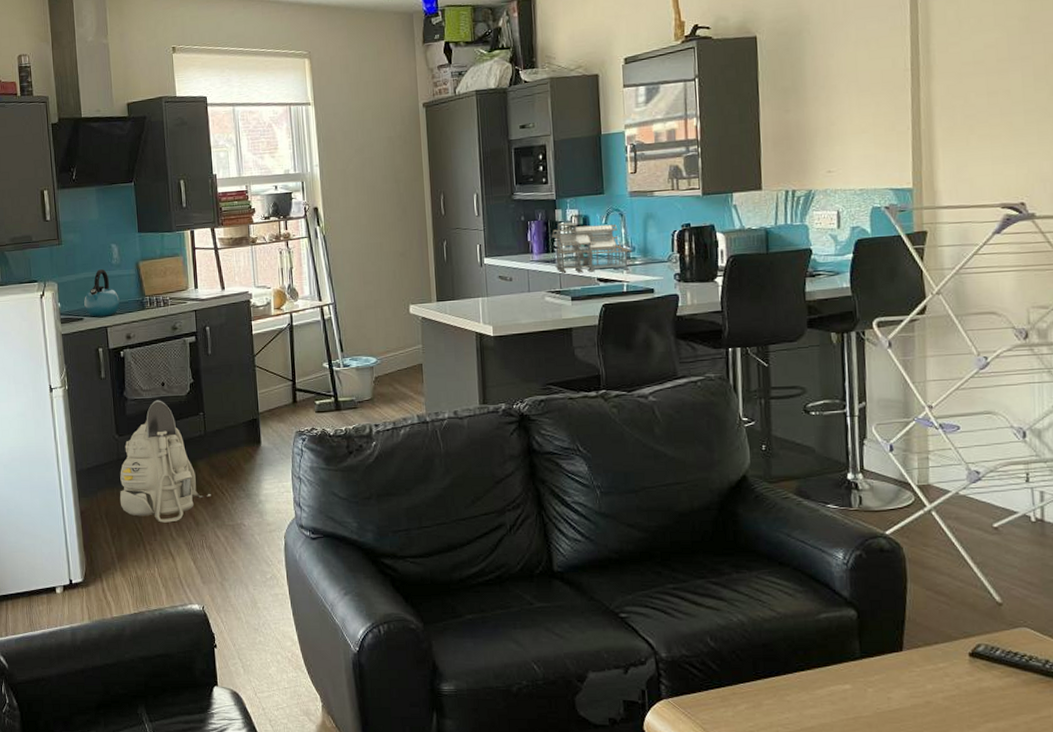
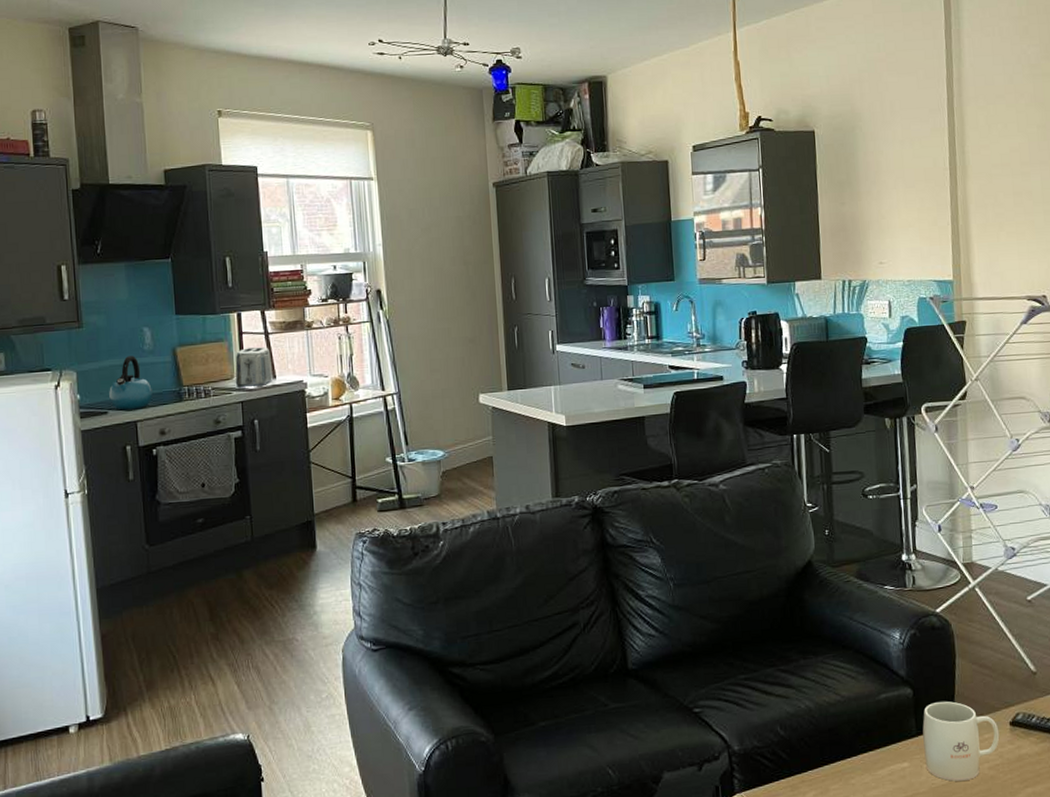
backpack: present [119,400,211,523] -> none [149,503,259,643]
toaster: none [189,261,223,298] -> present [235,347,274,388]
dish rack: present [552,222,631,273] -> none [624,308,701,361]
mug: none [867,625,957,708] -> present [922,701,1000,781]

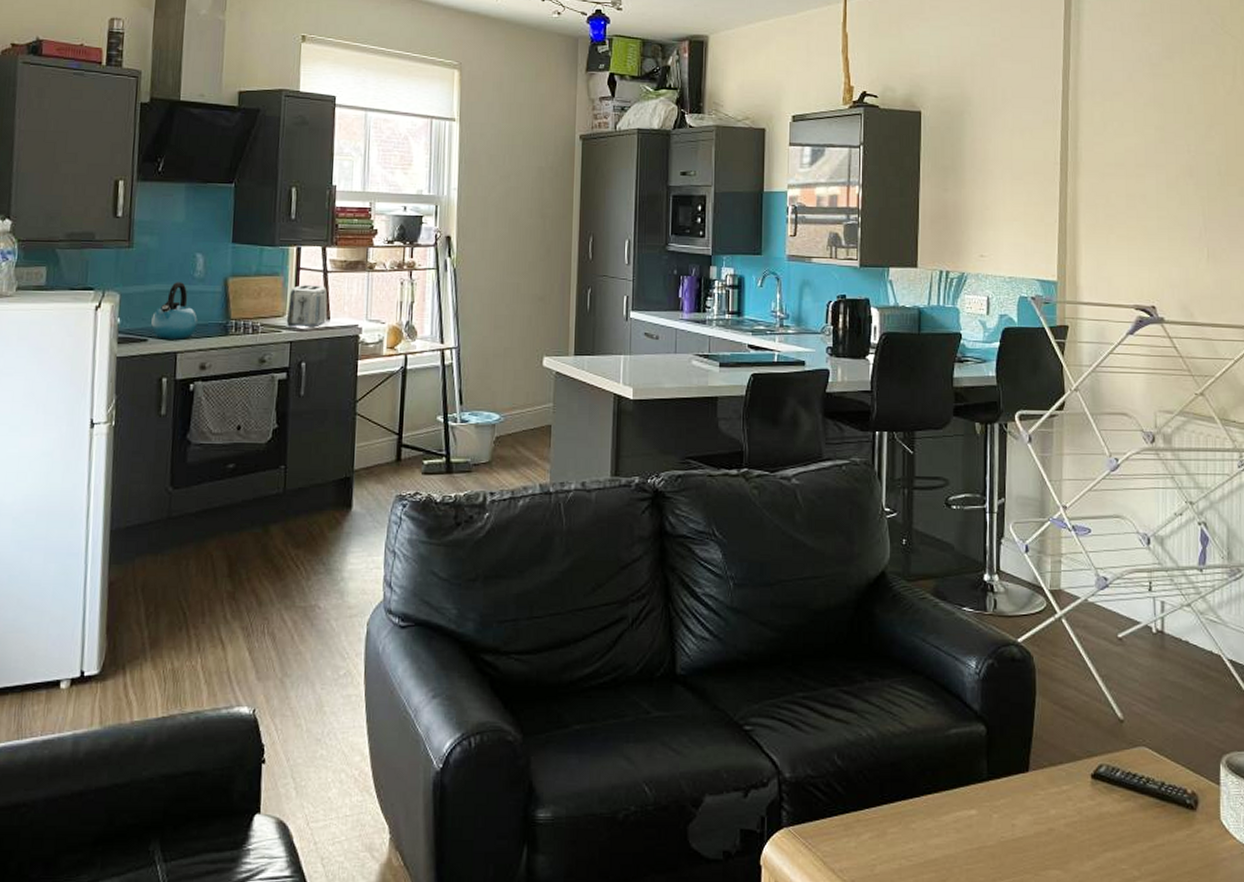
mug: present [922,701,1000,781] -> none [994,743,1079,837]

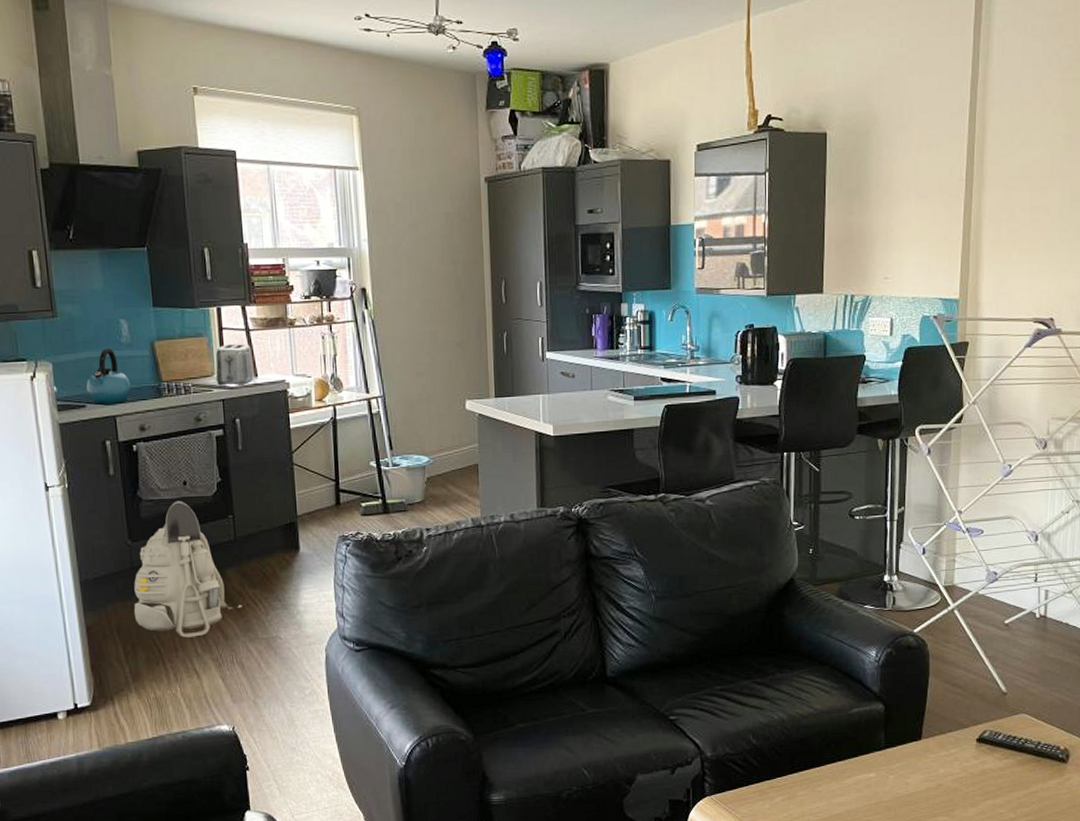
backpack: none [163,447,282,601] -> present [133,501,242,638]

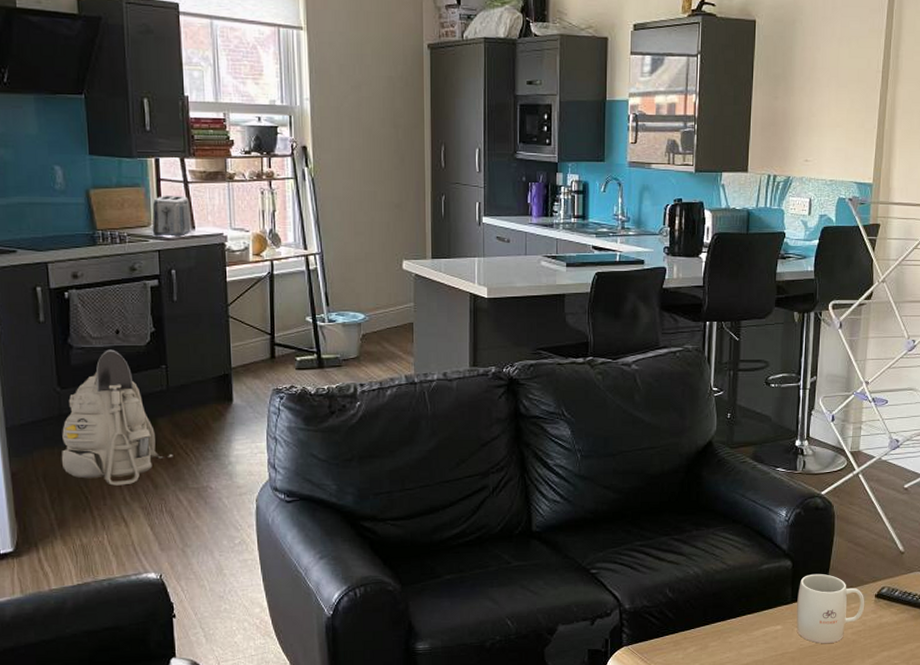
kettle: present [86,348,131,404] -> none [17,194,64,250]
mug: none [891,717,965,792] -> present [796,573,865,643]

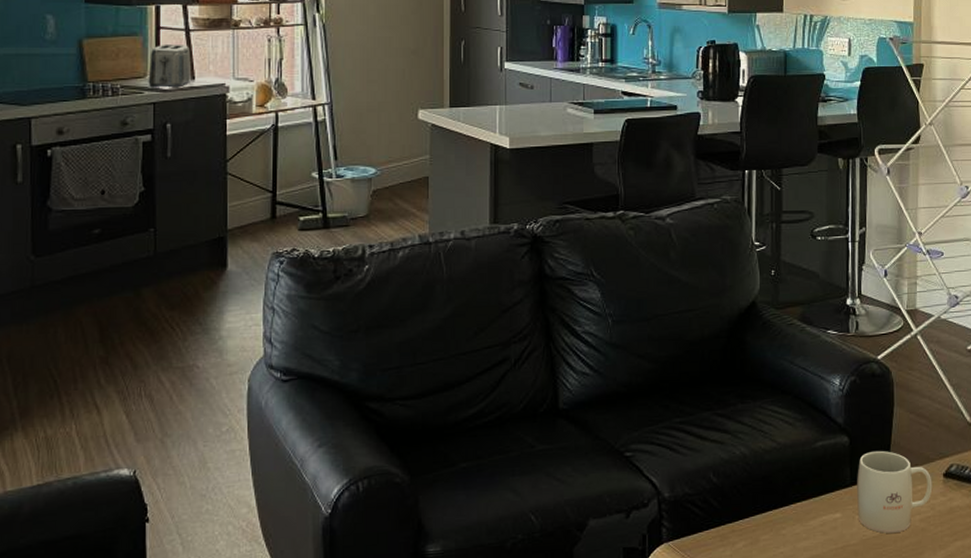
backpack: present [61,349,173,486] -> none [29,212,157,367]

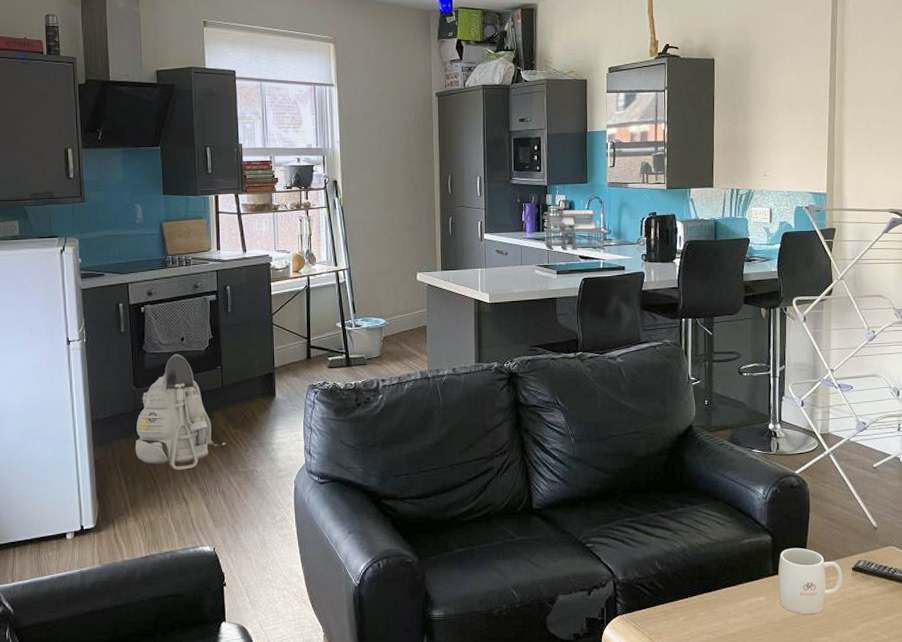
backpack: none [29,212,157,367] -> present [135,354,226,470]
toaster: present [148,43,192,89] -> none [211,224,244,260]
dish rack: none [578,30,657,86] -> present [542,206,608,251]

